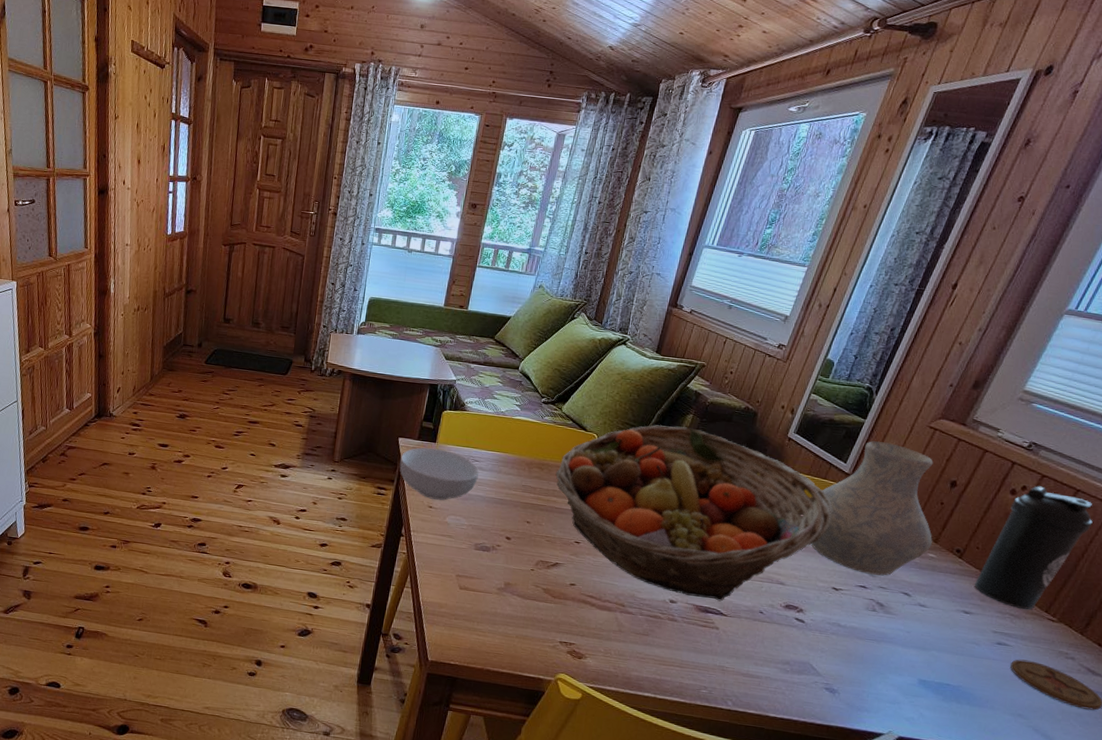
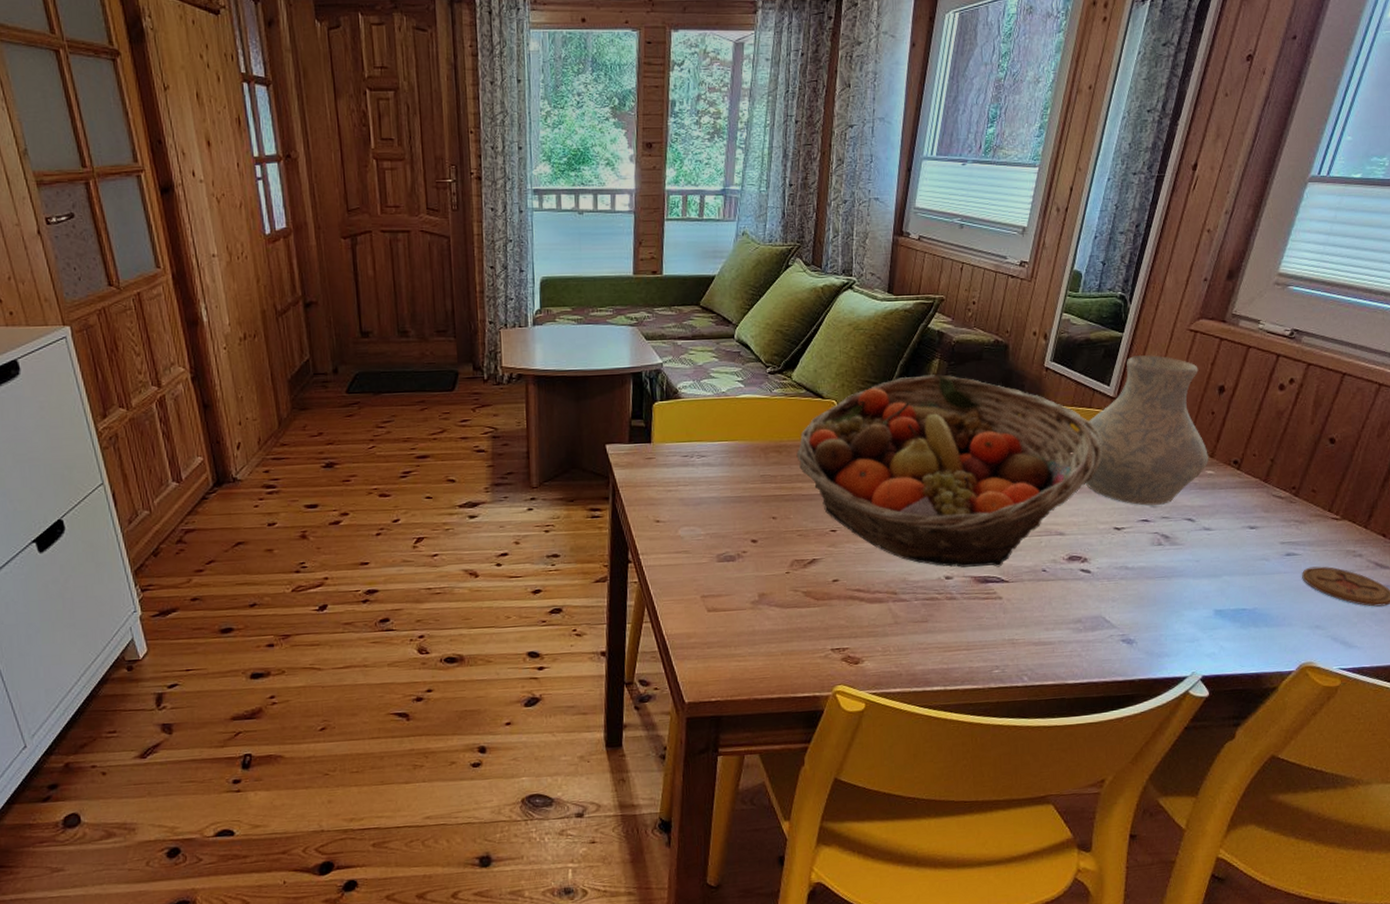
cereal bowl: present [399,447,479,500] -> none [611,449,708,512]
water bottle: present [975,486,1093,610] -> none [1256,376,1362,513]

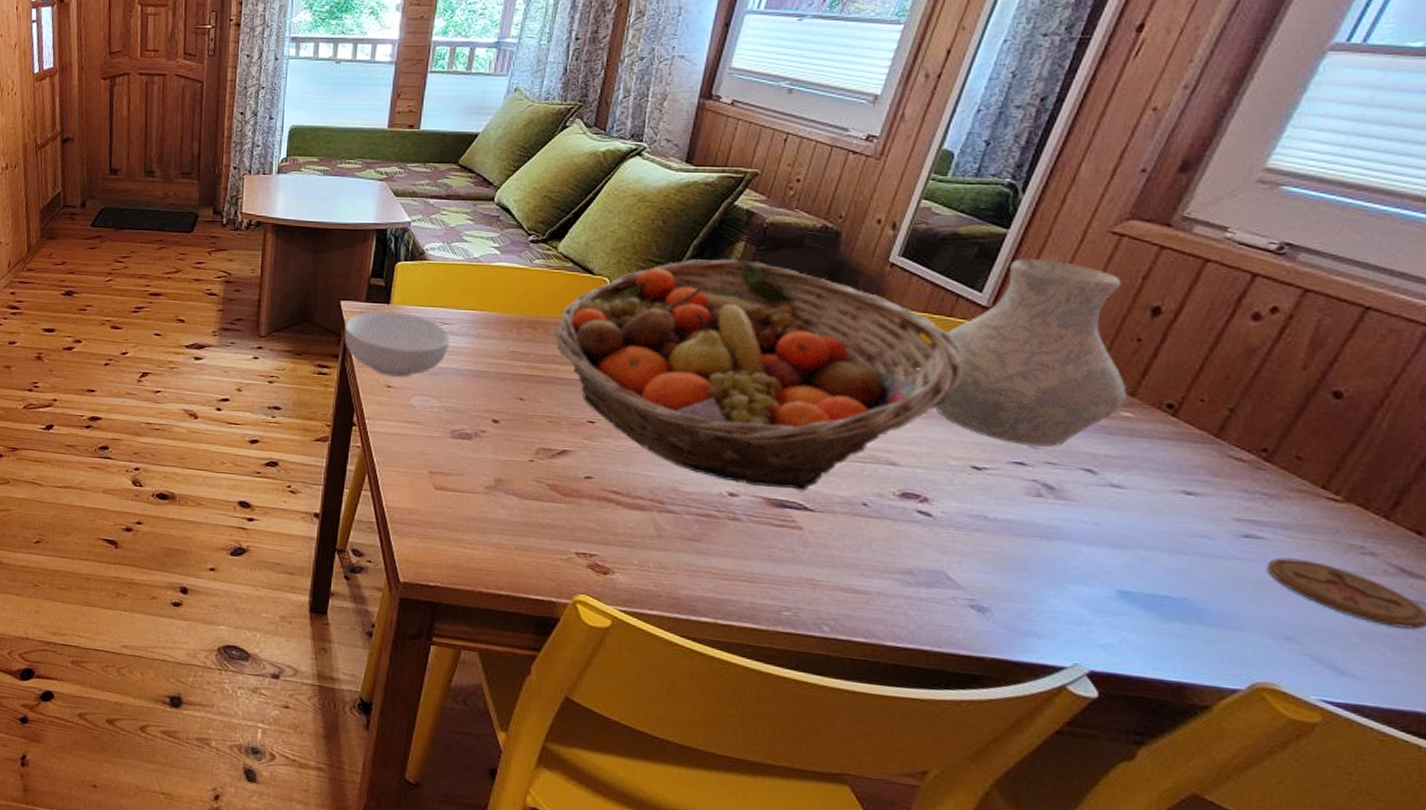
cereal bowl: none [611,449,708,512] -> present [344,310,449,377]

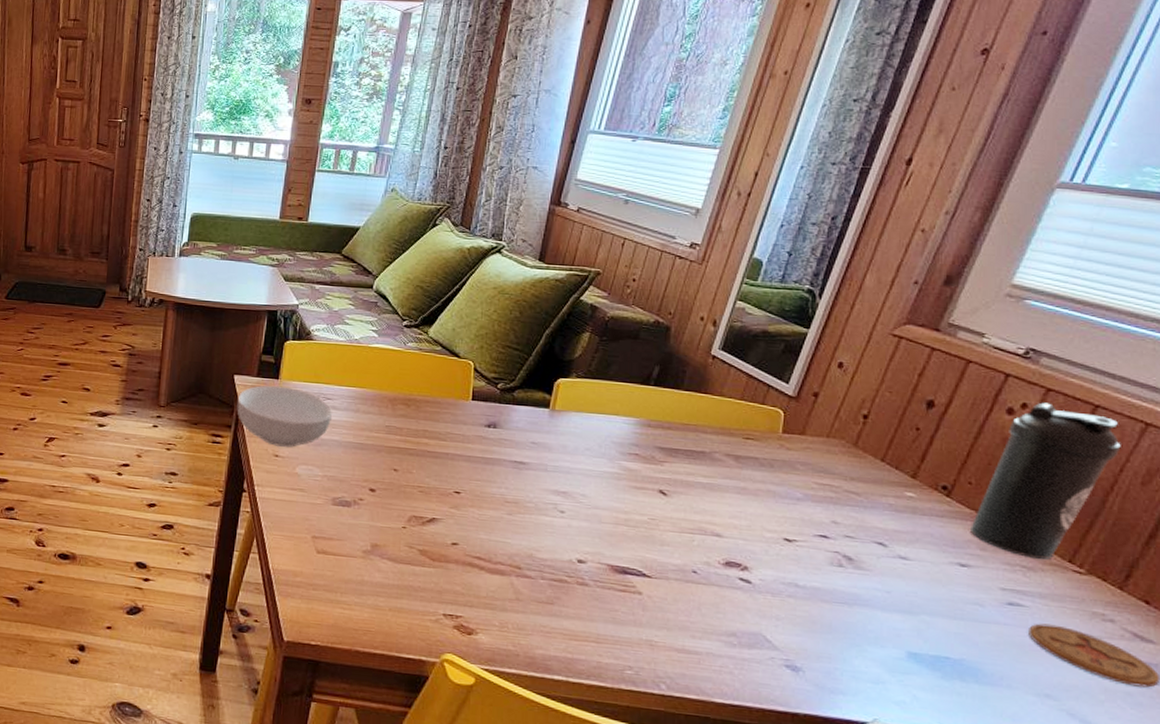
fruit basket: present [554,259,967,492] -> none [425,347,777,560]
vase: present [934,259,1127,447] -> none [751,355,909,522]
water bottle: none [1200,305,1396,486] -> present [971,402,1121,559]

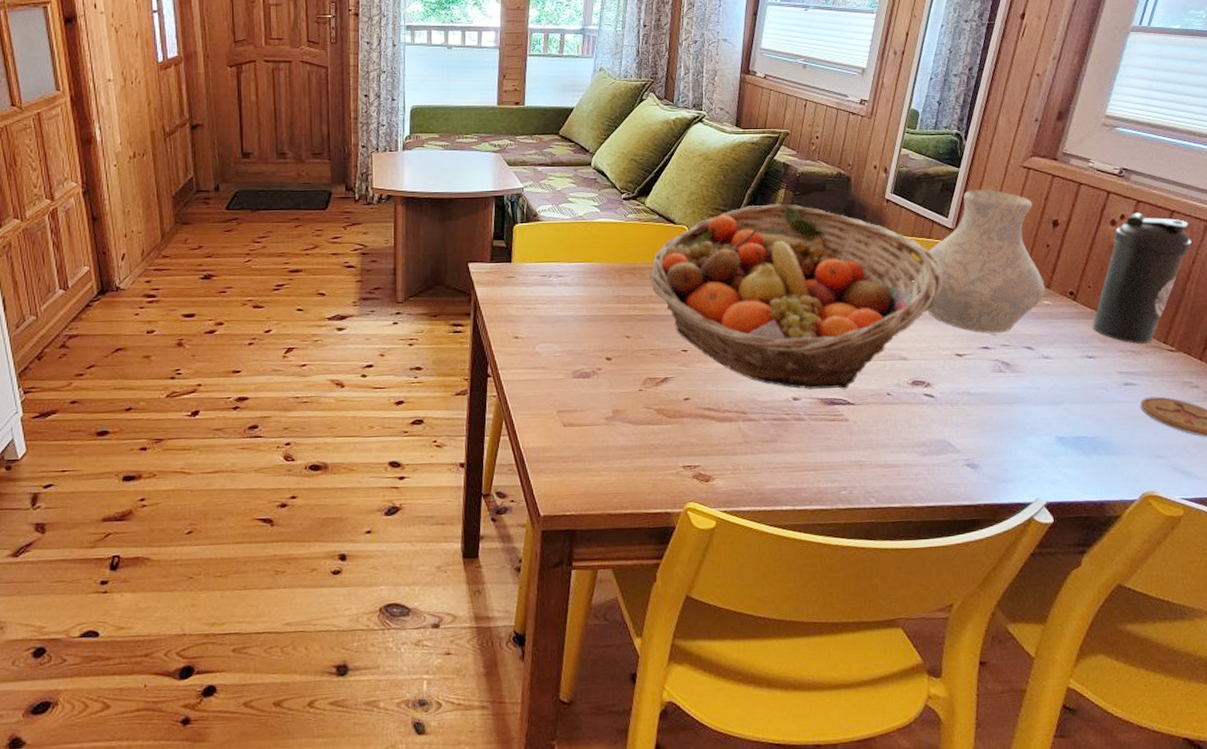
cereal bowl: present [236,385,332,447] -> none [473,269,565,328]
fruit basket: none [425,347,777,560] -> present [649,204,944,390]
vase: none [751,355,909,522] -> present [926,189,1045,334]

